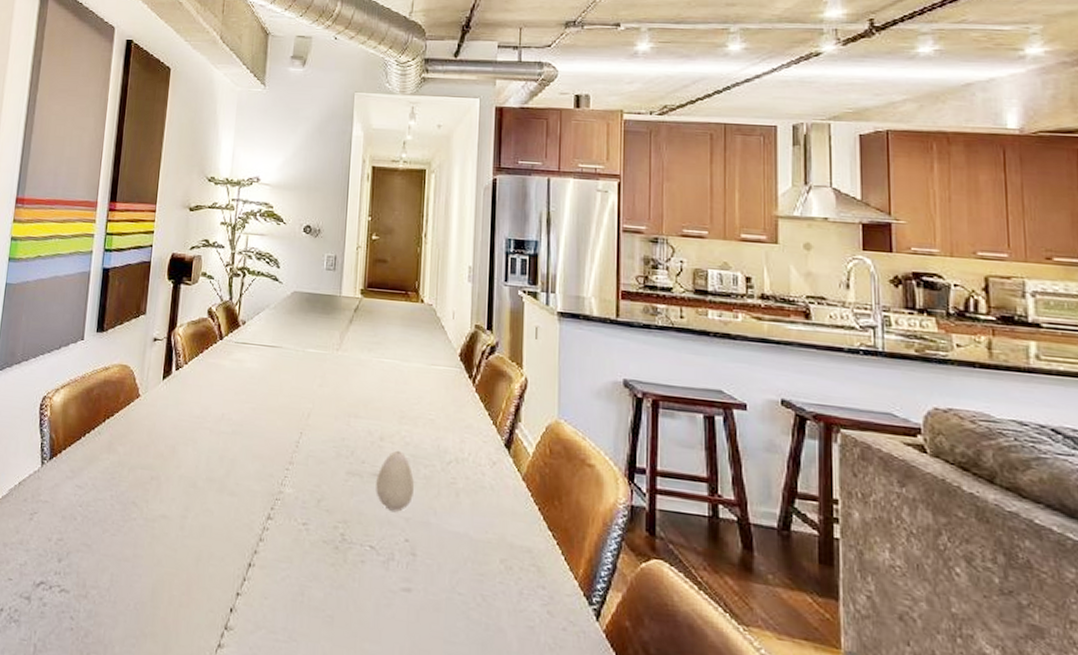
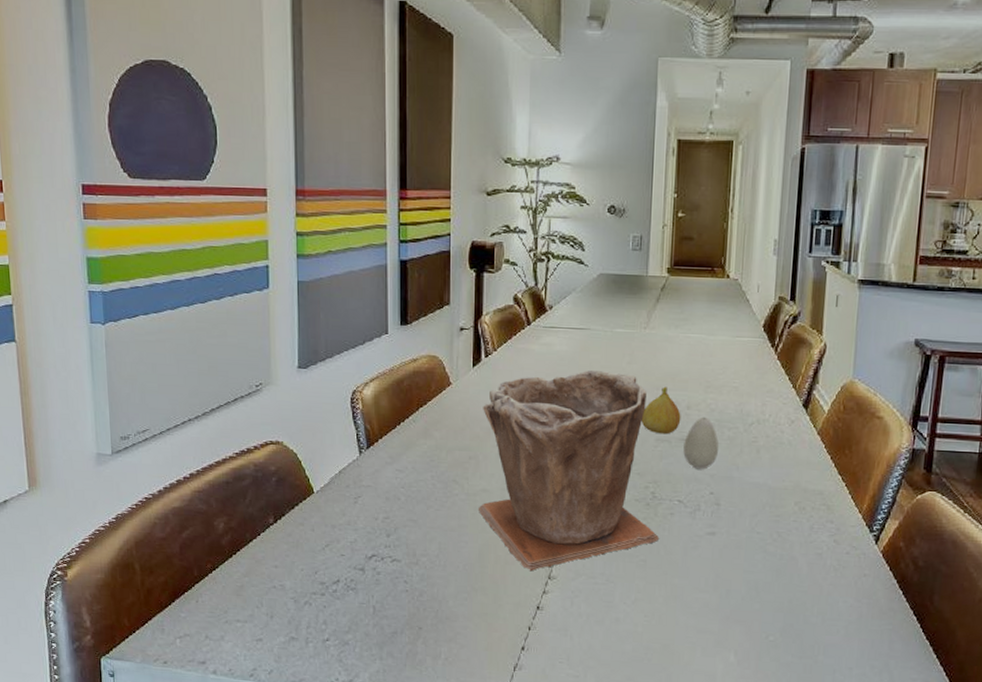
plant pot: none [156,391,349,618] -> present [479,370,660,572]
fruit: none [331,414,374,468] -> present [641,386,681,435]

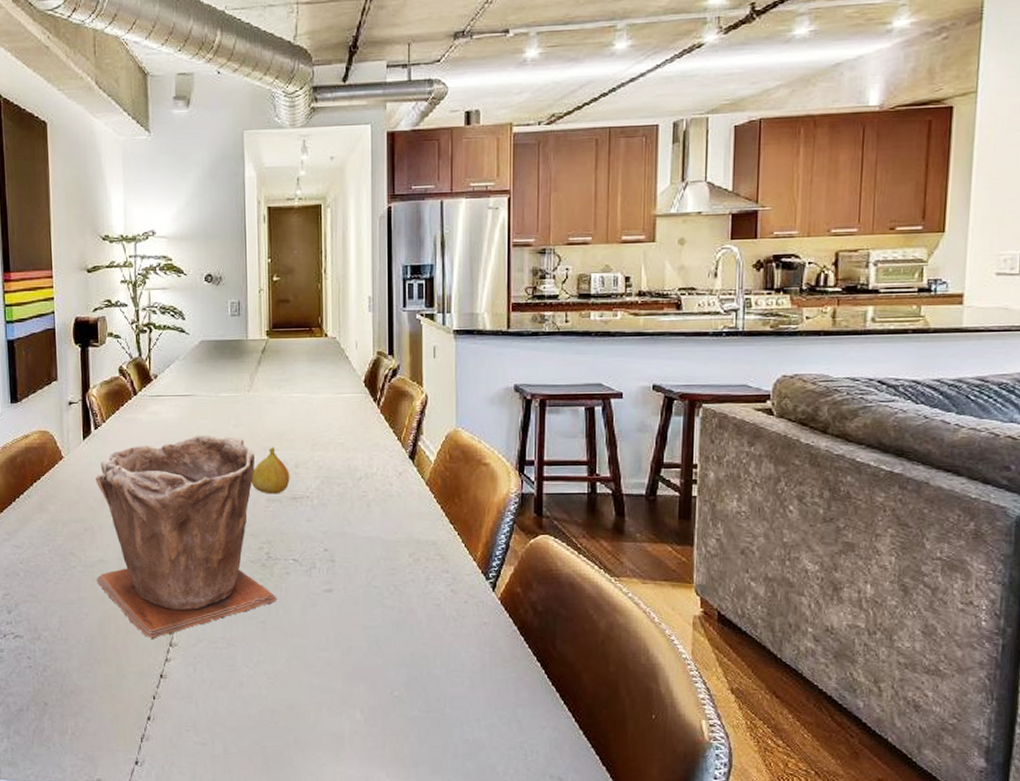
decorative egg: present [683,416,719,470] -> none [295,474,330,527]

